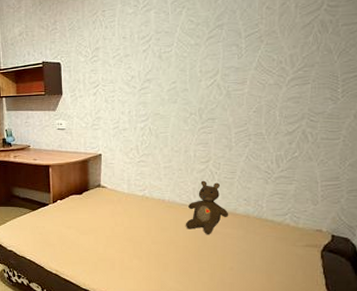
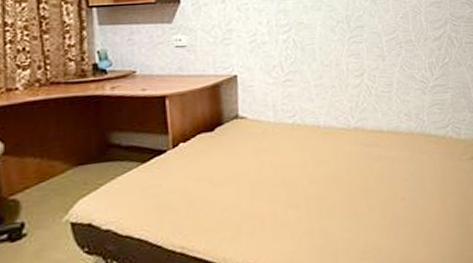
teddy bear: present [186,180,229,234] -> none [347,97,392,161]

